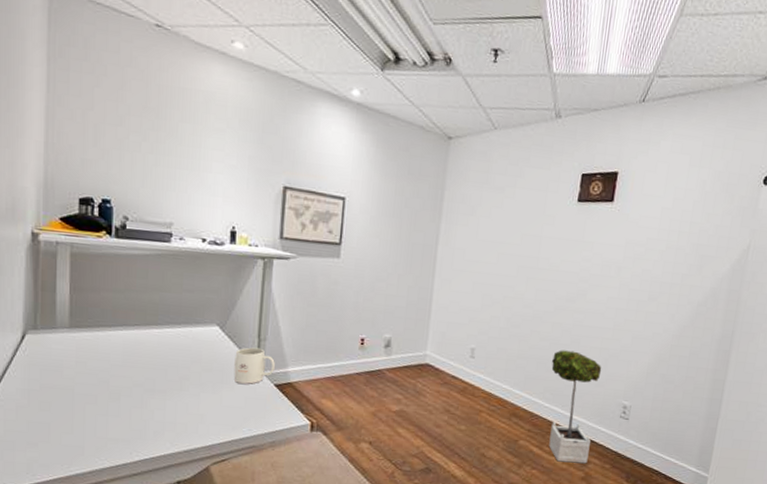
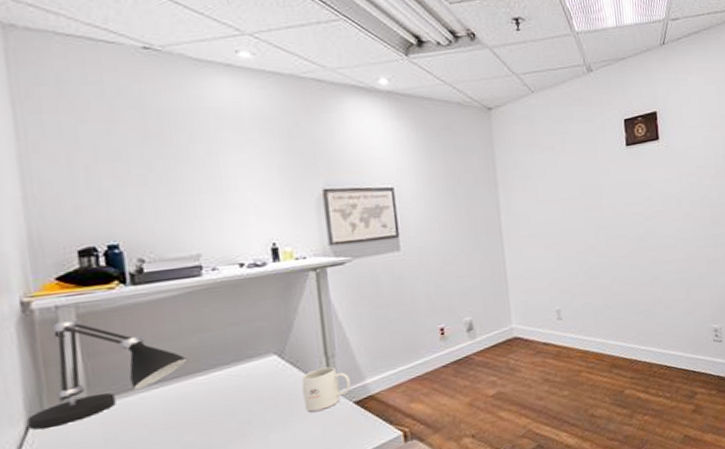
desk lamp: none [24,255,148,342] -> present [27,319,188,430]
potted tree: present [549,350,602,464] -> none [637,288,695,401]

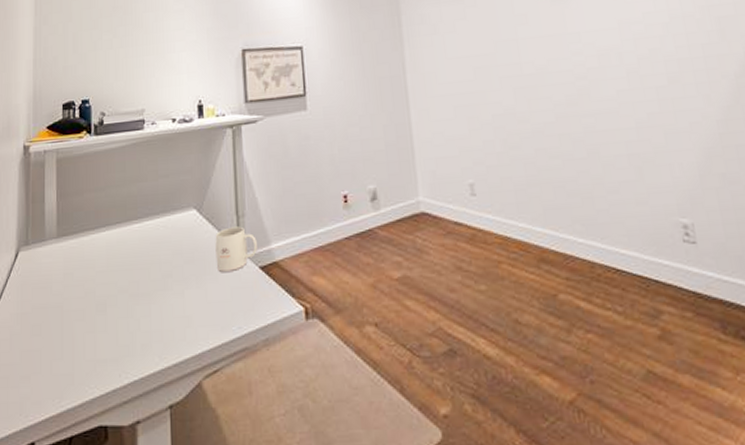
desk lamp: present [27,319,188,430] -> none [17,163,128,258]

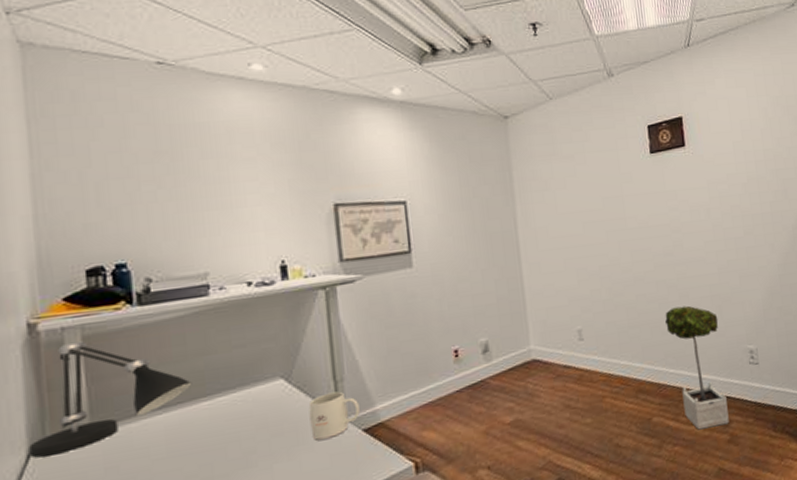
desk lamp: none [17,163,128,258] -> present [29,341,192,458]
potted tree: none [570,164,659,317] -> present [664,305,730,430]

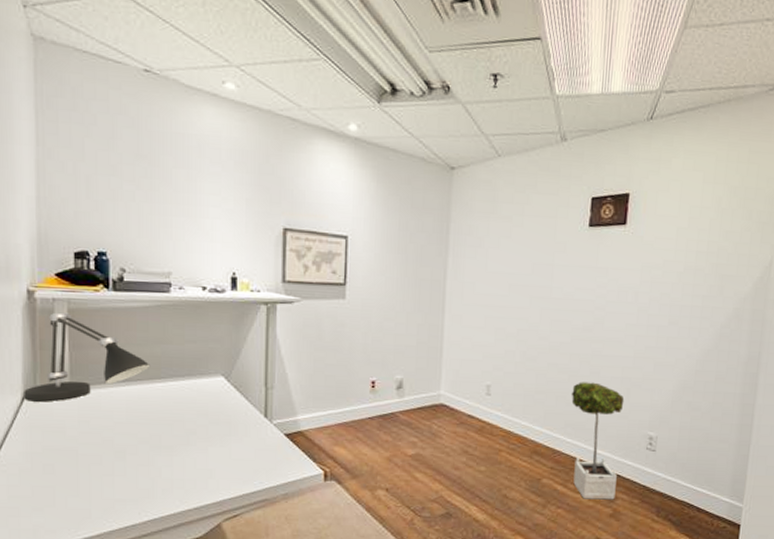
mug: present [308,391,361,440] -> none [242,396,285,435]

